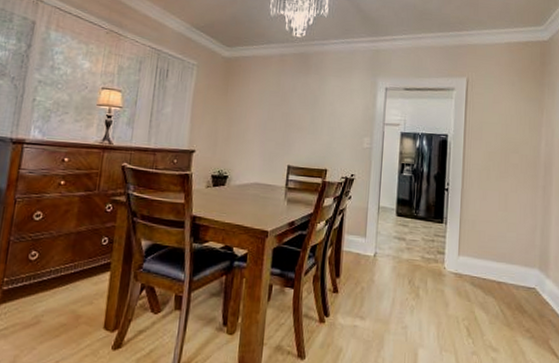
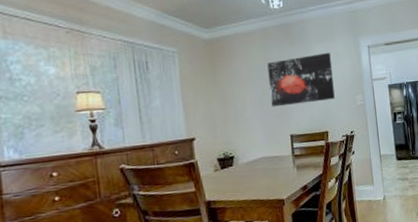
wall art: none [275,87,344,138] -> present [267,52,335,107]

